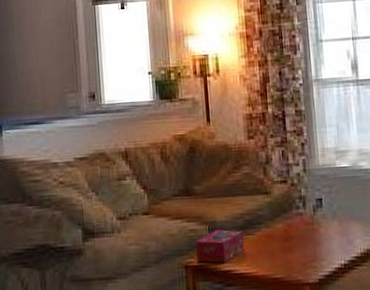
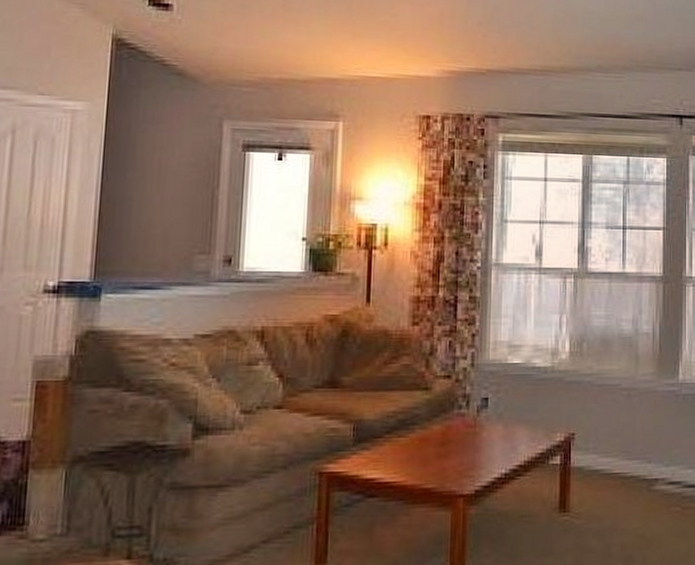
tissue box: present [195,229,244,263] -> none [335,430,395,469]

